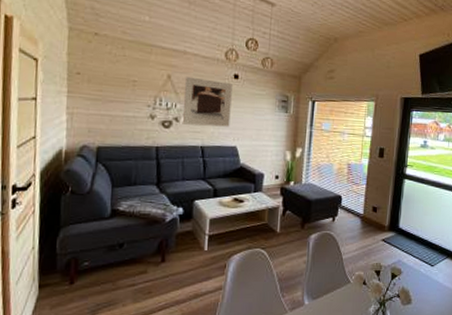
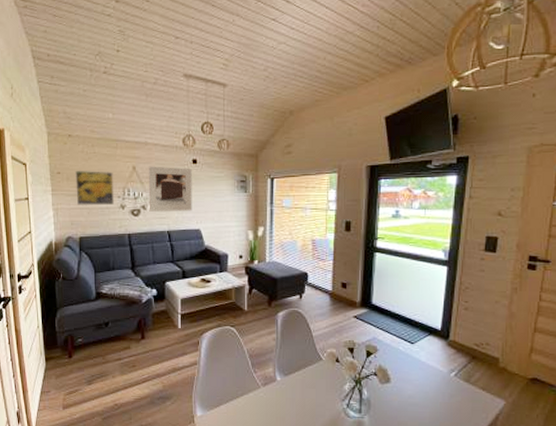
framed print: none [97,73,144,114] -> present [75,171,115,206]

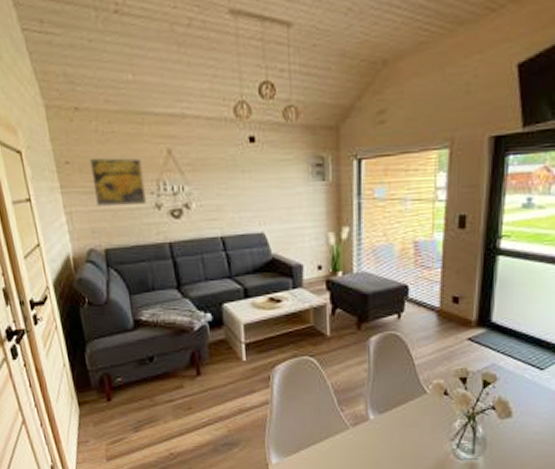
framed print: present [148,166,192,212] -> none [188,148,253,211]

